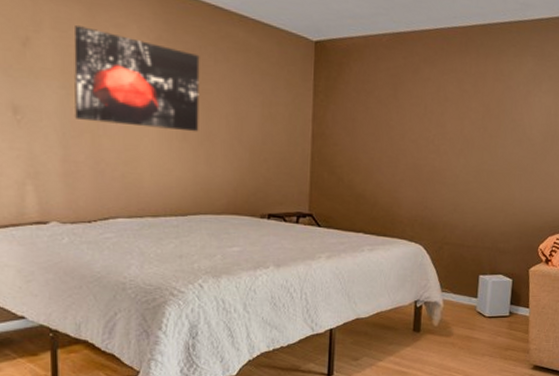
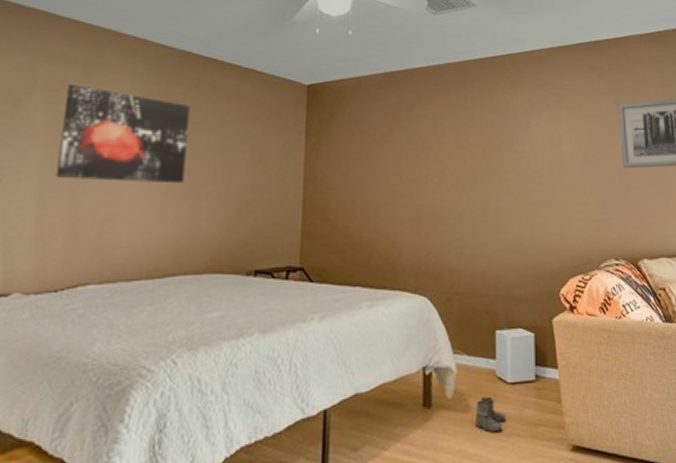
boots: none [455,326,481,353] -> present [474,396,506,433]

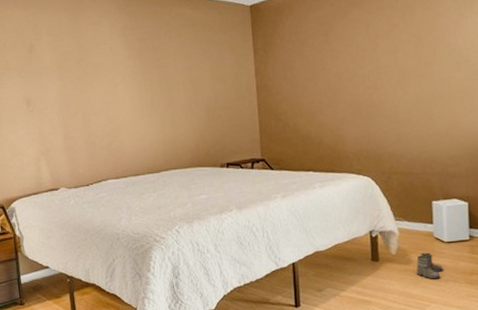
wall art: present [56,84,191,184] -> none [63,29,163,104]

